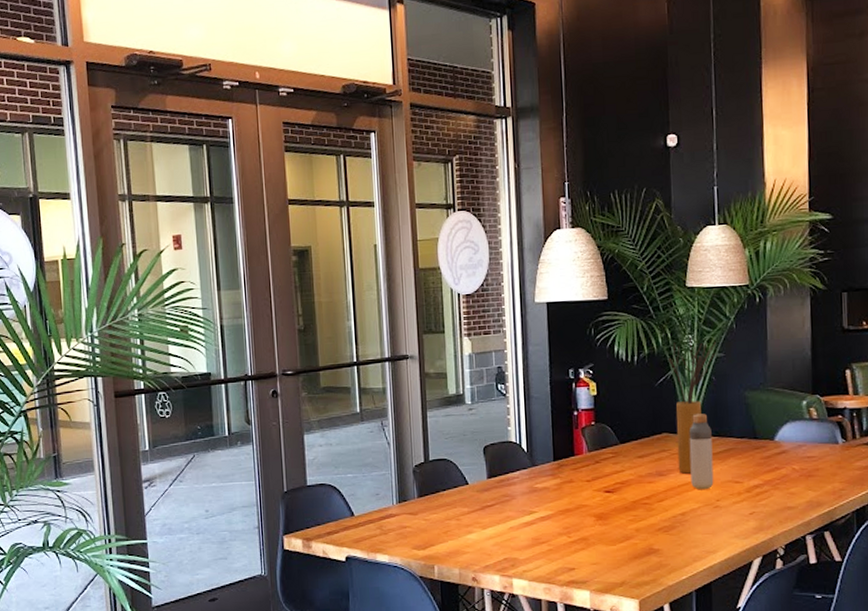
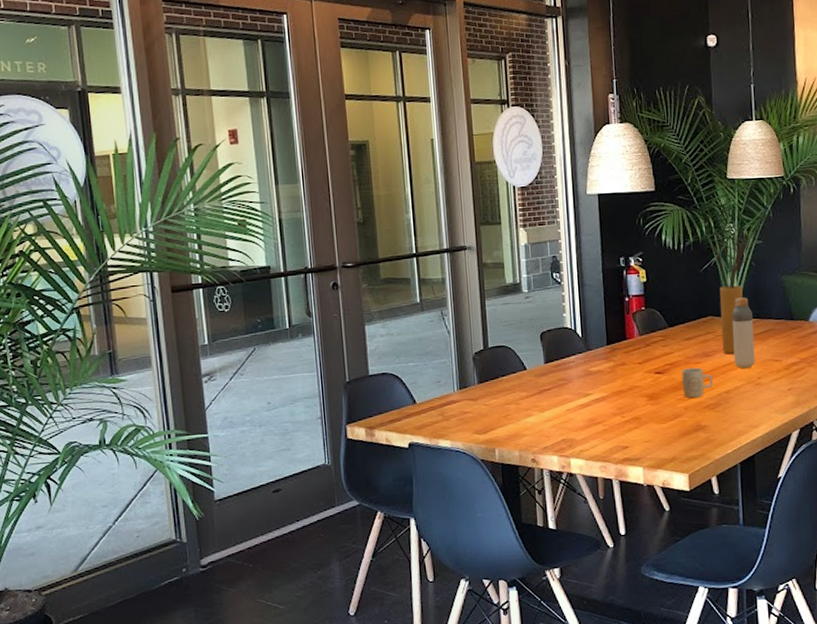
mug: none [633,487,668,519] -> present [681,367,714,398]

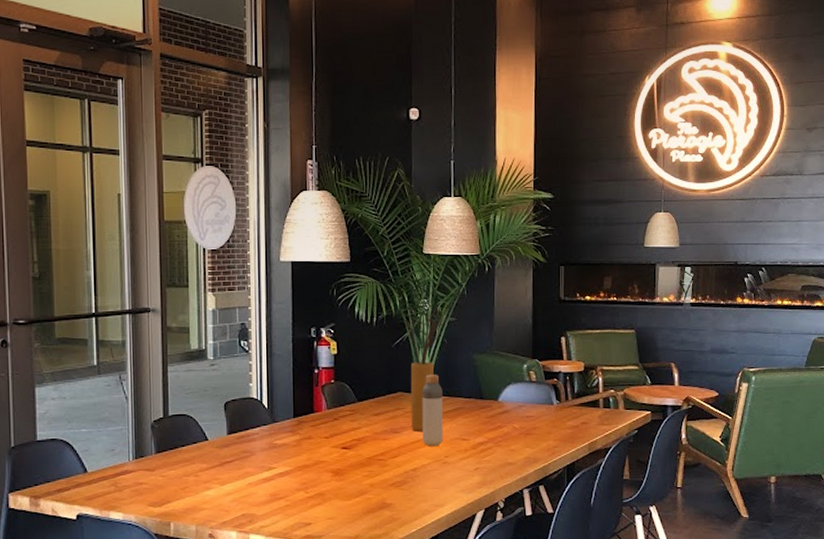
mug: present [681,367,714,398] -> none [368,444,401,475]

